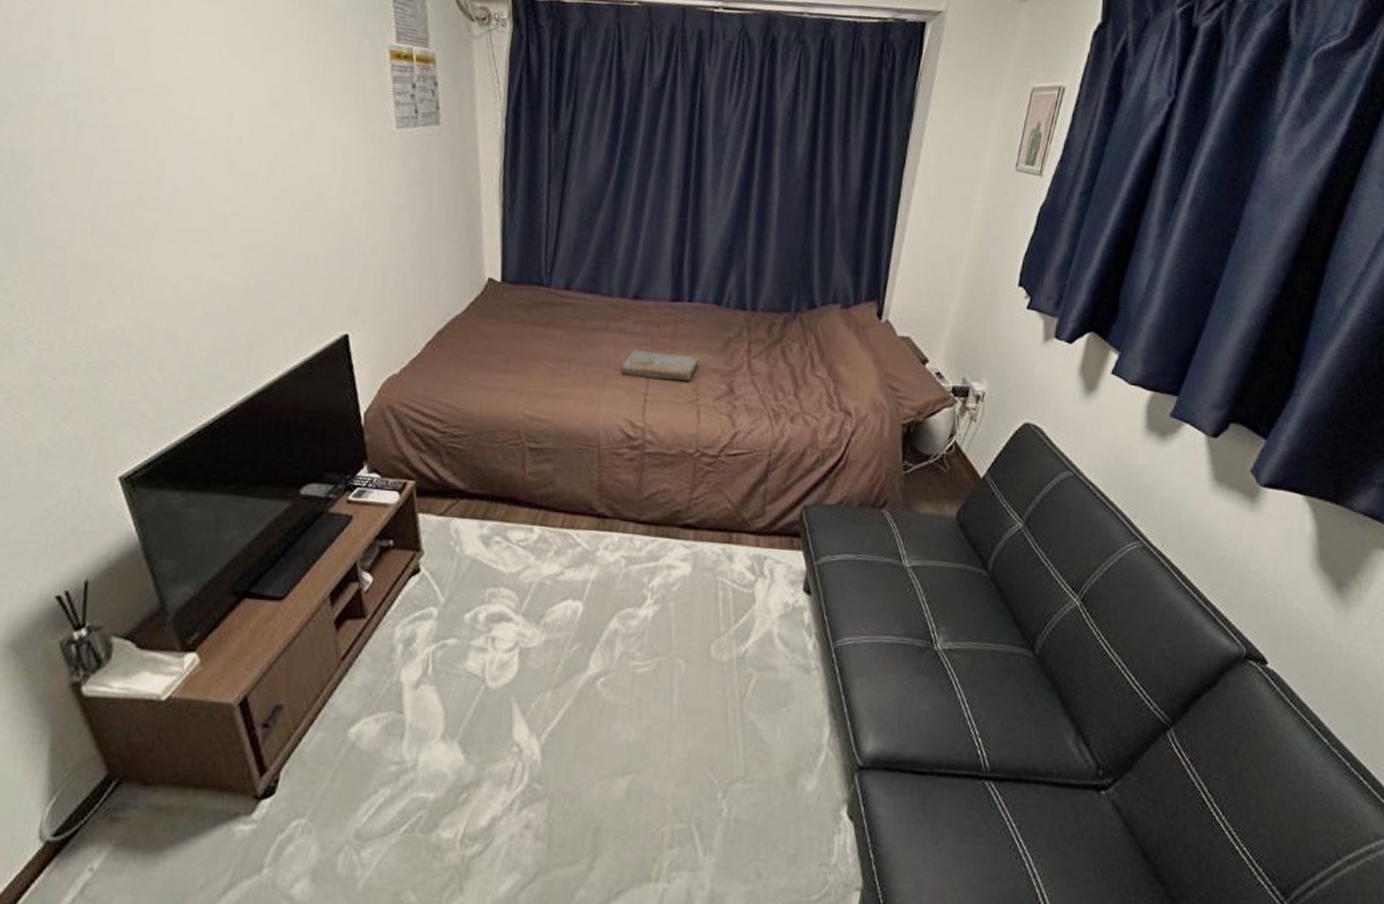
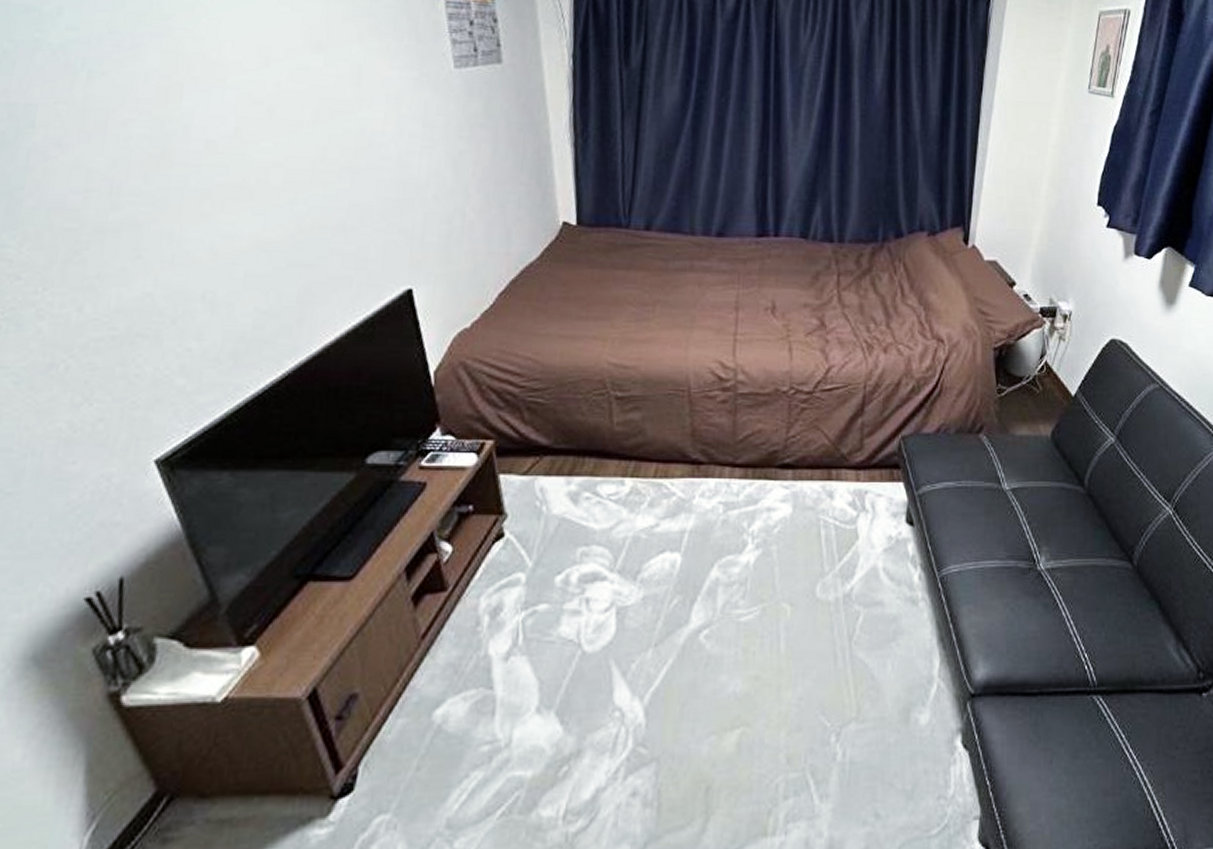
book: present [621,350,699,381] -> none [709,289,788,317]

